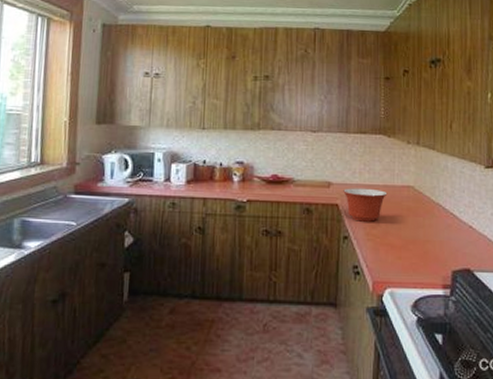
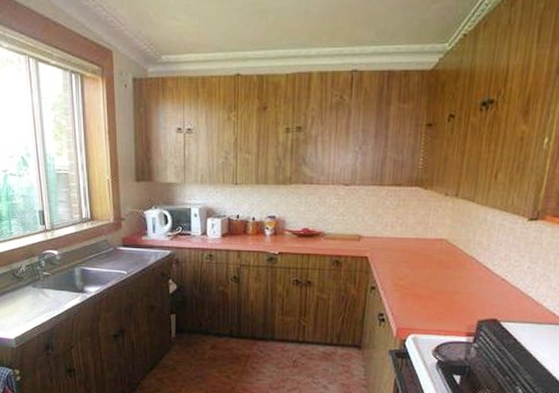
mixing bowl: present [343,188,388,222] -> none [373,241,419,274]

